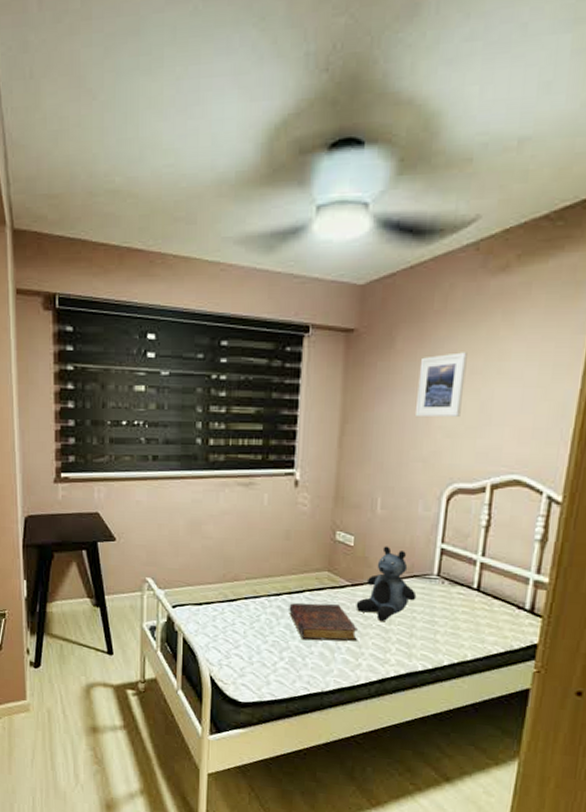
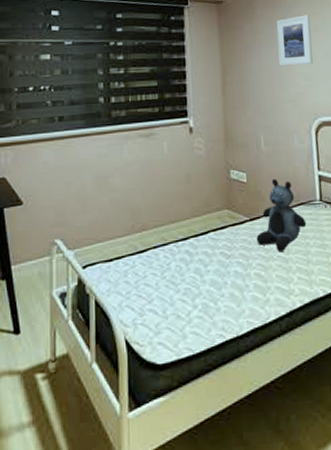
book: present [289,603,359,641] -> none [196,241,262,283]

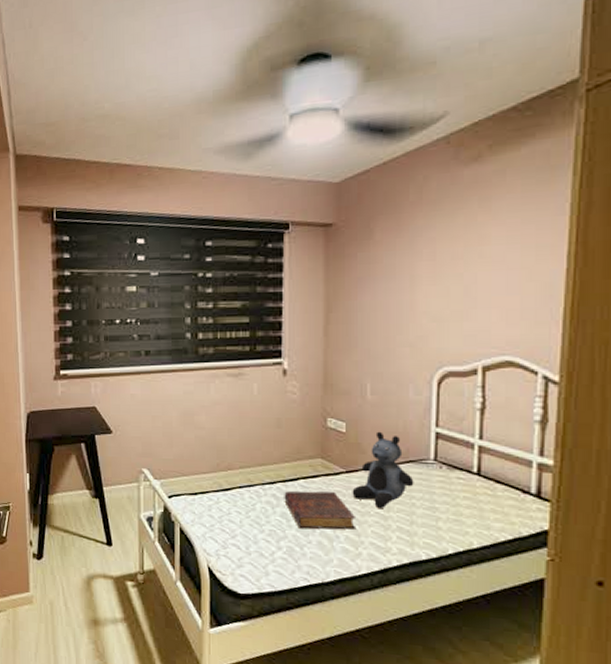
book: none [196,241,262,283] -> present [284,490,357,530]
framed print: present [276,15,313,67] -> none [398,239,446,304]

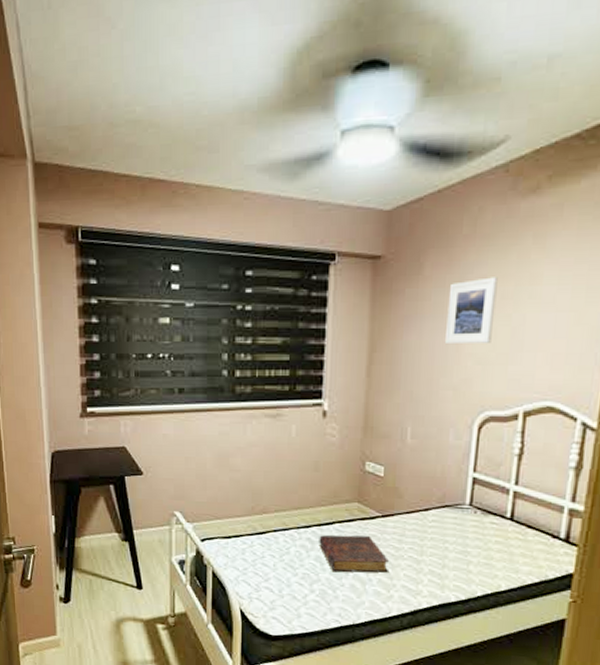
teddy bear: present [352,431,414,508] -> none [387,476,449,552]
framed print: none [398,239,446,304] -> present [444,277,498,345]

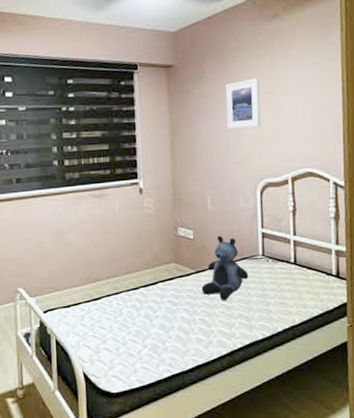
book: present [319,534,390,573] -> none [146,291,207,326]
teddy bear: none [387,476,449,552] -> present [201,235,249,300]

